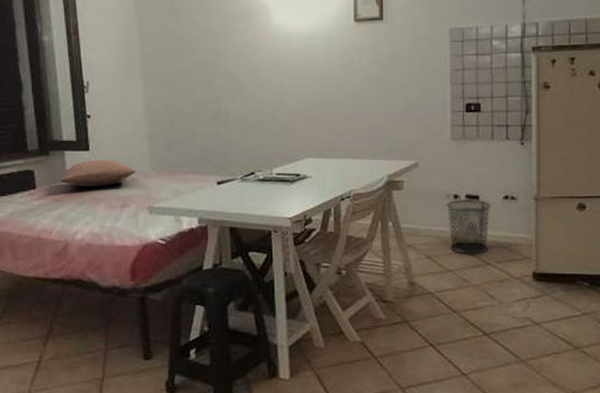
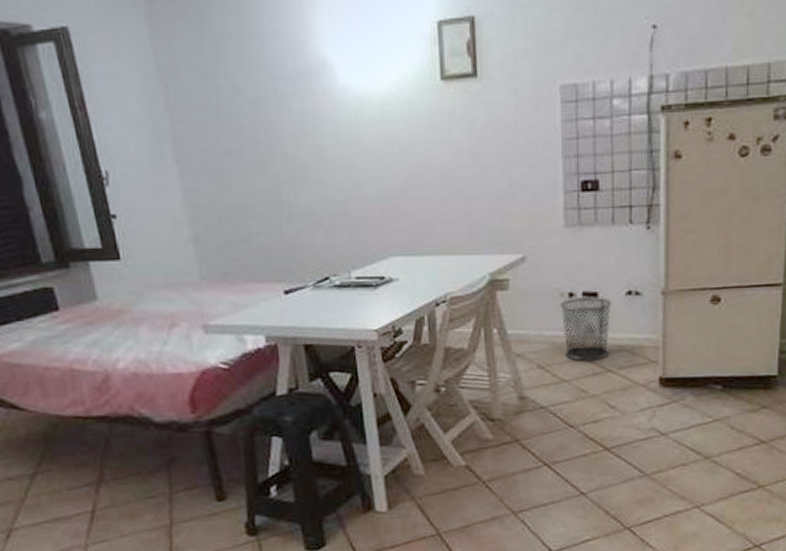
pillow: present [60,159,136,187] -> none [88,269,183,305]

